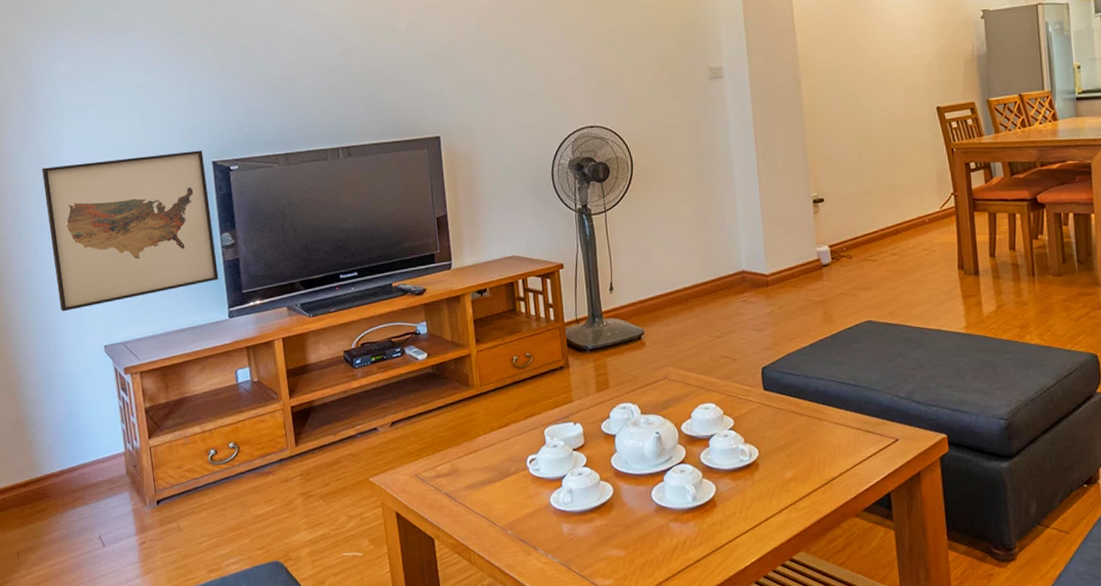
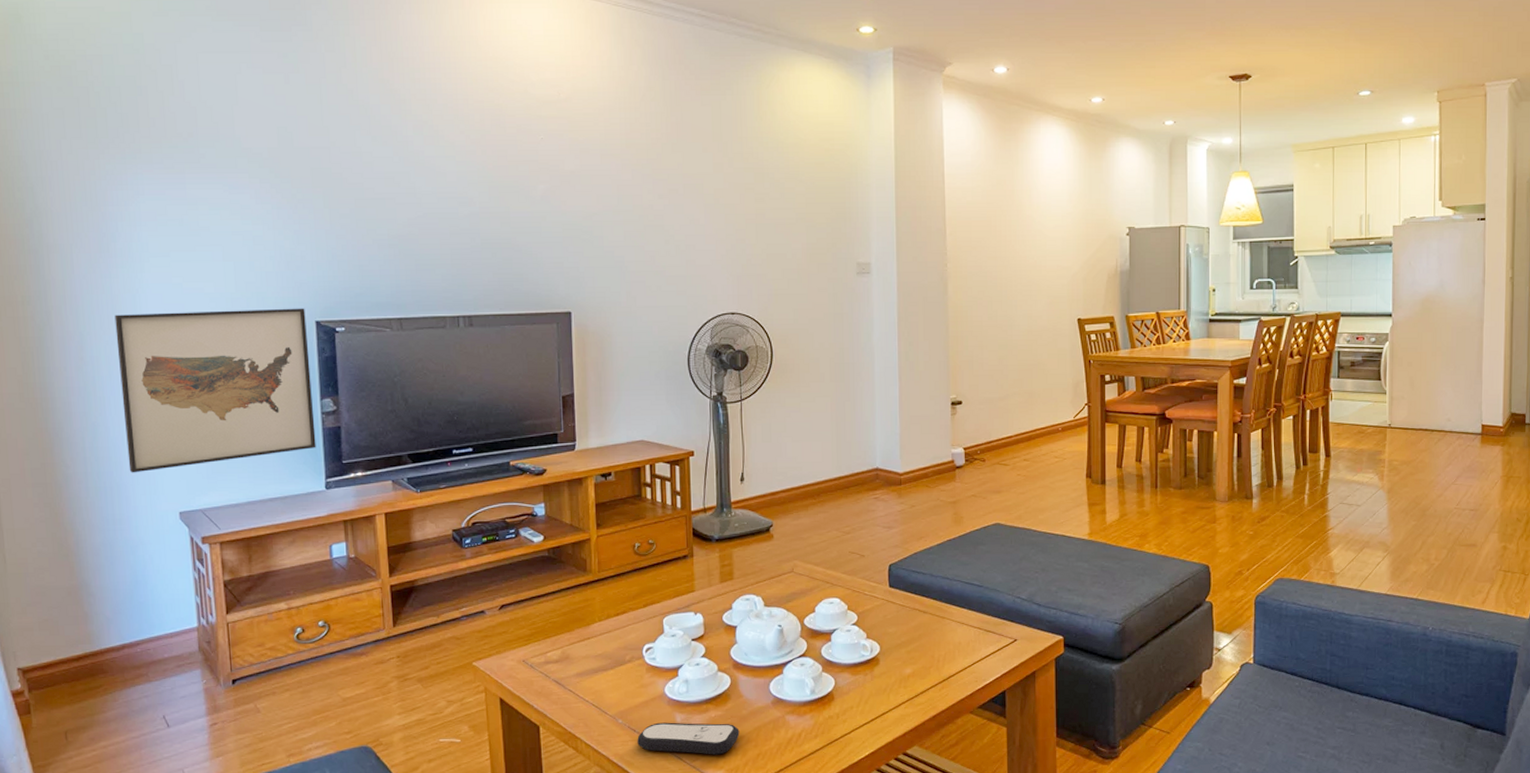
remote control: none [527,532,625,564] -> present [637,722,740,755]

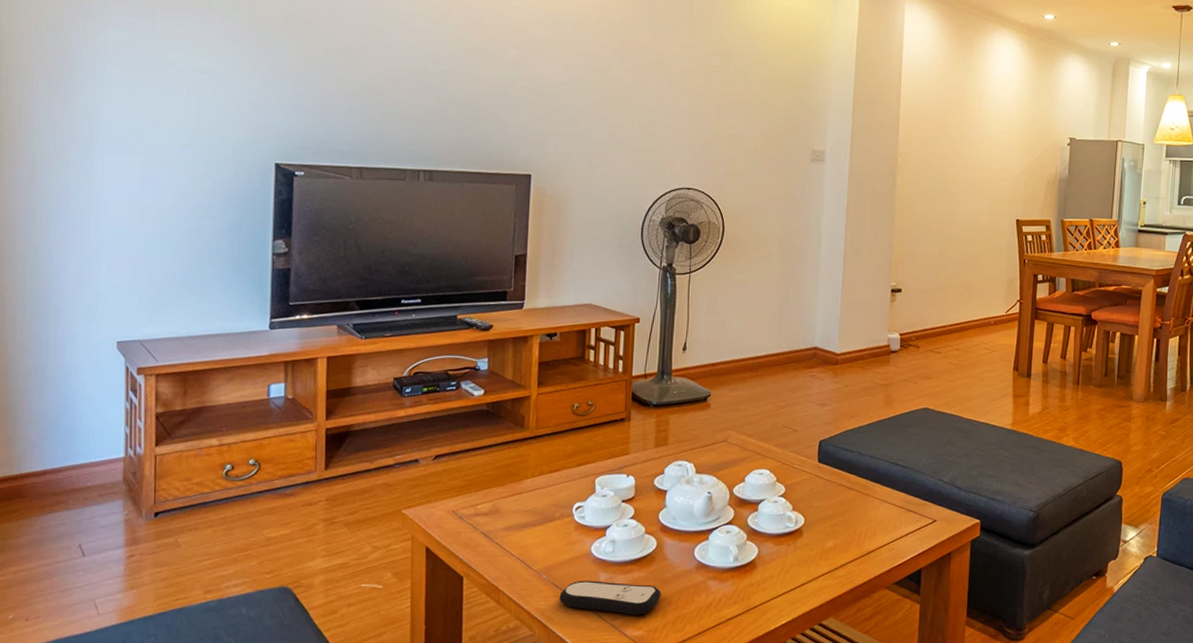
wall art: present [114,308,316,473] -> none [69,141,266,300]

